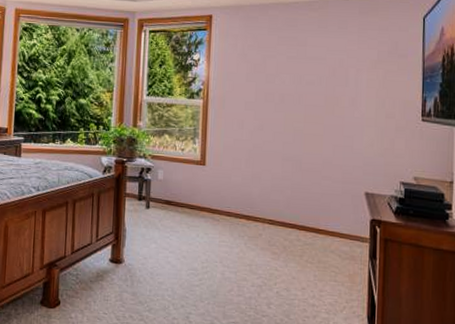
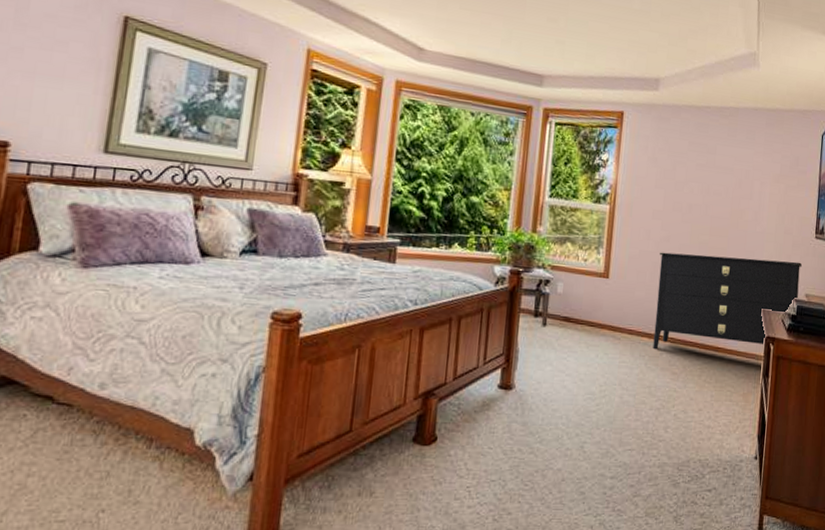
dresser: none [251,140,407,231] -> present [653,252,802,350]

